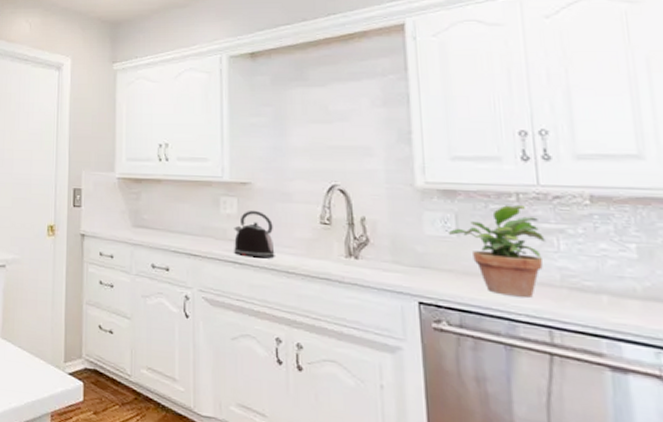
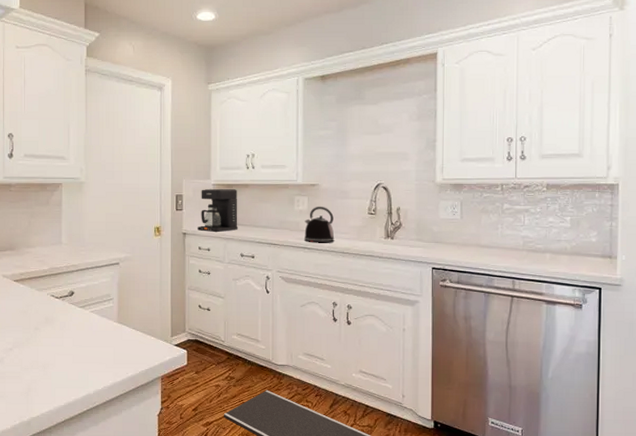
coffee maker: none [98,183,148,237] -> present [197,189,238,233]
potted plant: present [447,204,546,298] -> none [455,193,516,260]

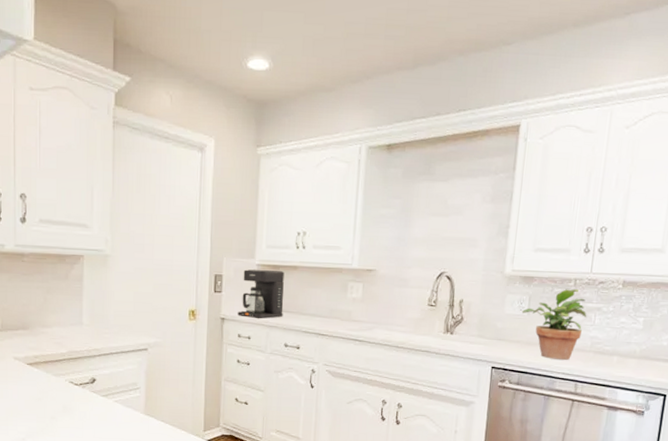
kettle: present [304,206,336,244] -> none [356,294,390,337]
potted plant: none [455,193,516,260] -> present [521,288,587,361]

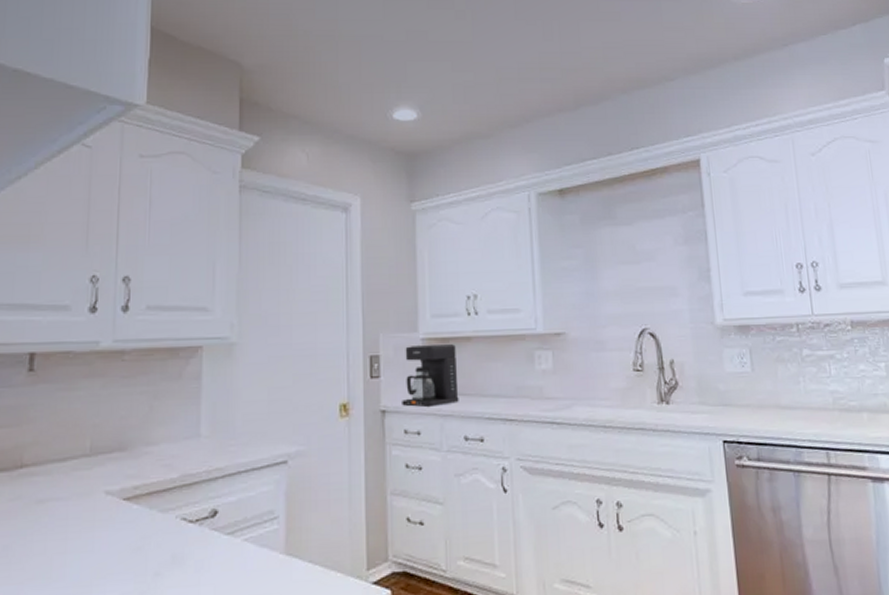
potted plant: present [521,288,587,361] -> none [744,334,820,425]

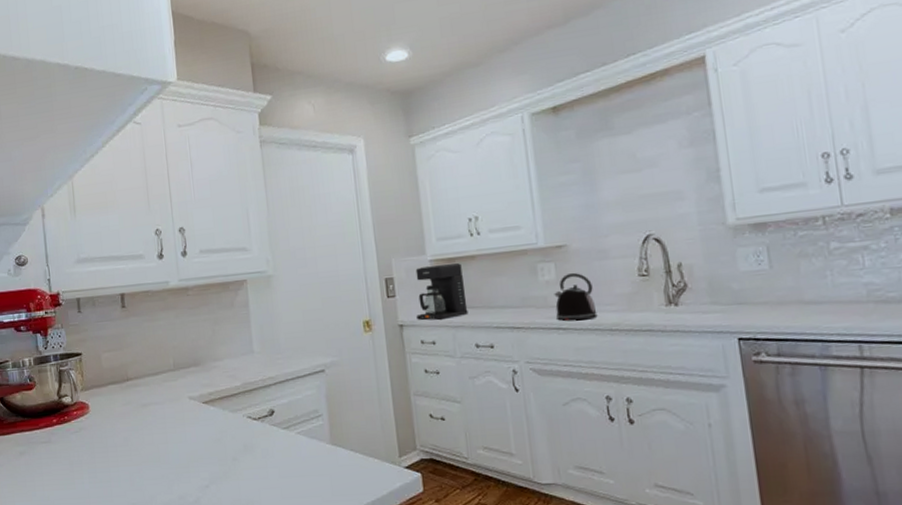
kettle: none [550,362,594,417] -> present [554,272,599,322]

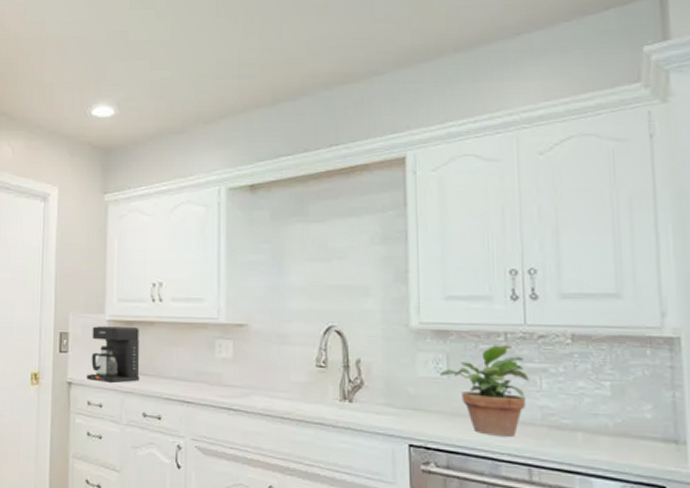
kettle: present [554,272,599,322] -> none [229,353,272,405]
potted plant: none [761,227,852,319] -> present [439,344,529,438]

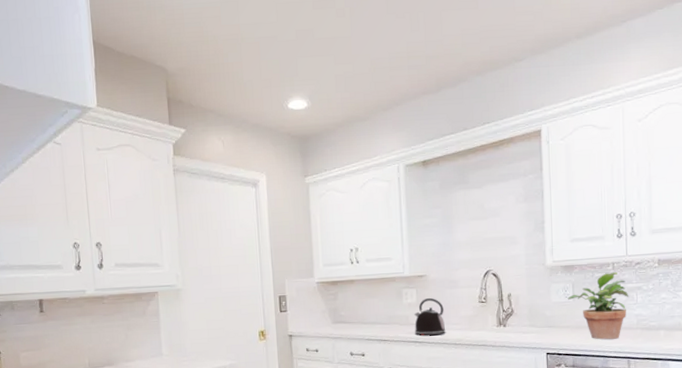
coffee maker: present [86,326,140,384] -> none [304,286,346,333]
kettle: none [229,353,272,405] -> present [414,297,447,337]

